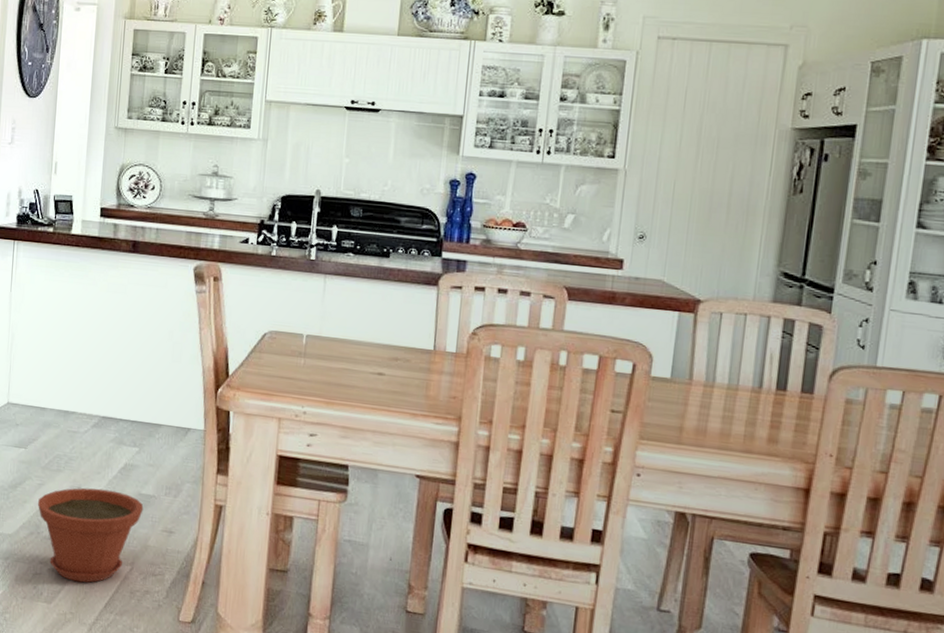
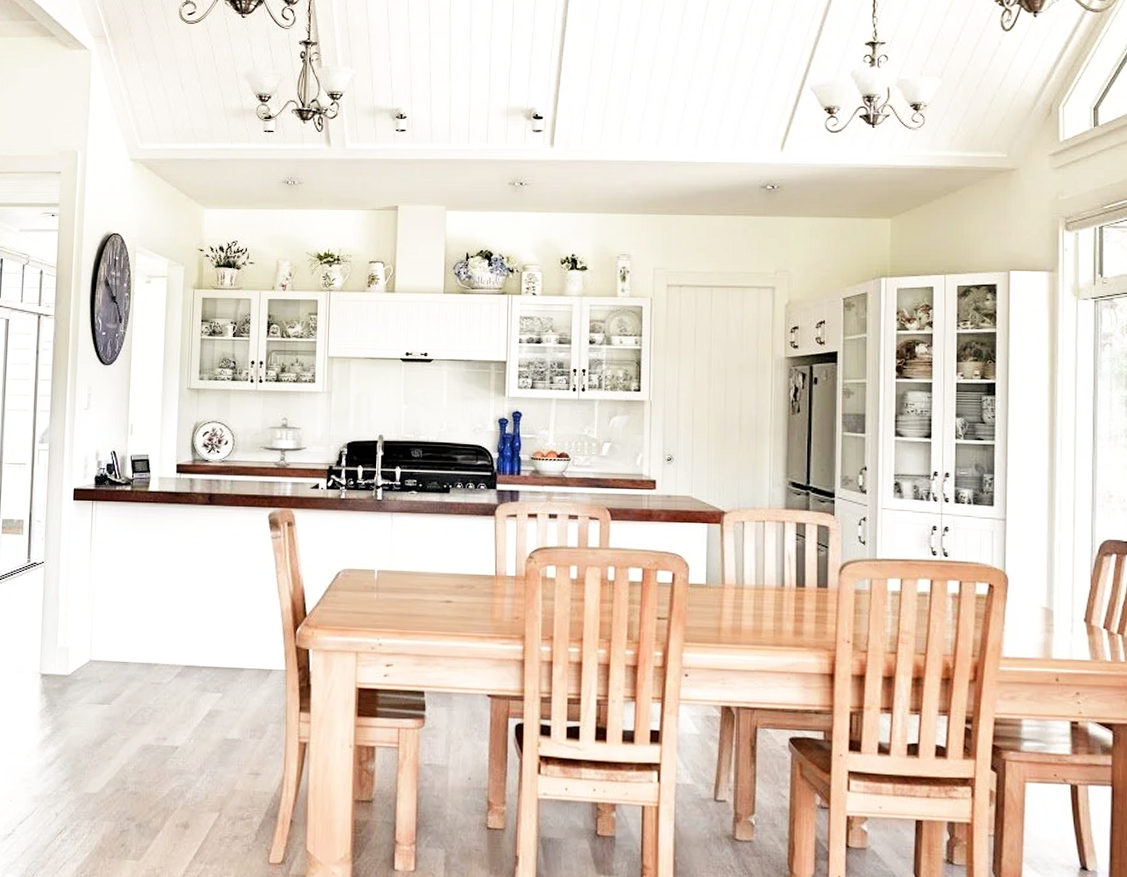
plant pot: present [37,487,144,583] -> none [122,737,229,835]

